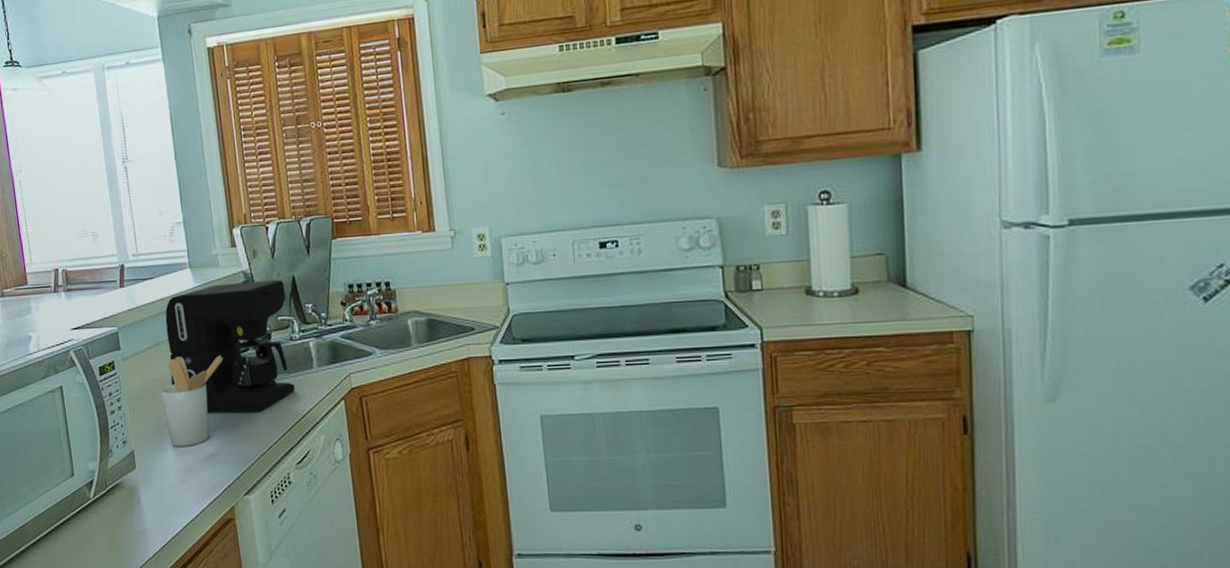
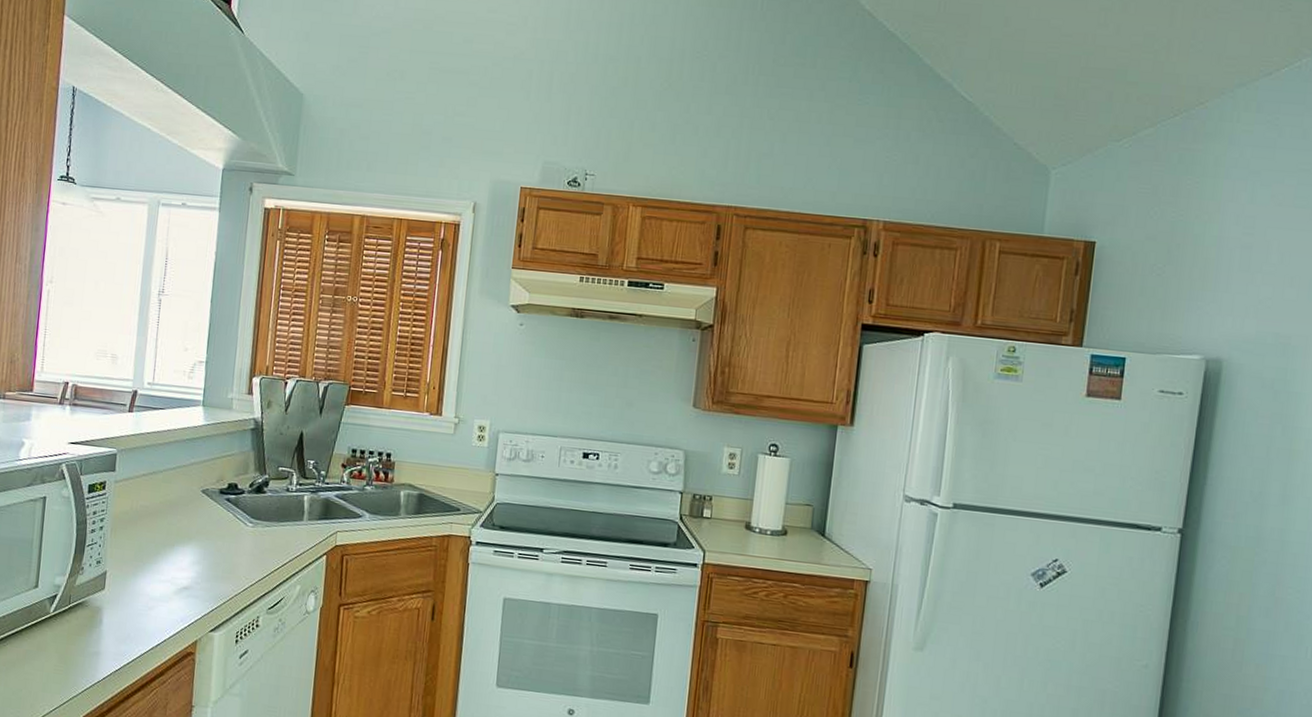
utensil holder: present [161,355,223,446] -> none [146,488,217,576]
coffee maker: present [165,280,296,413] -> none [159,426,292,554]

